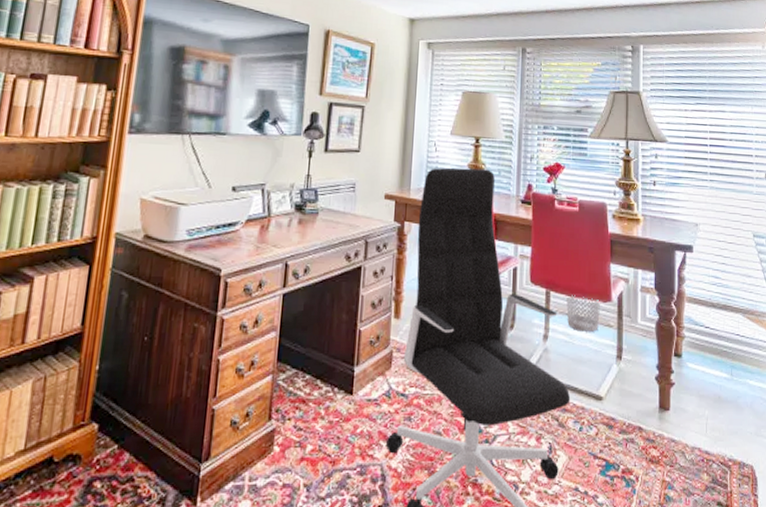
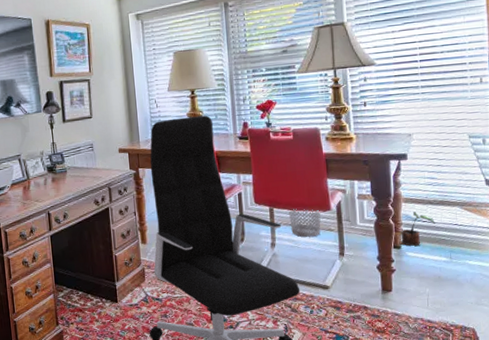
potted plant: none [680,314,718,356] -> present [399,212,435,246]

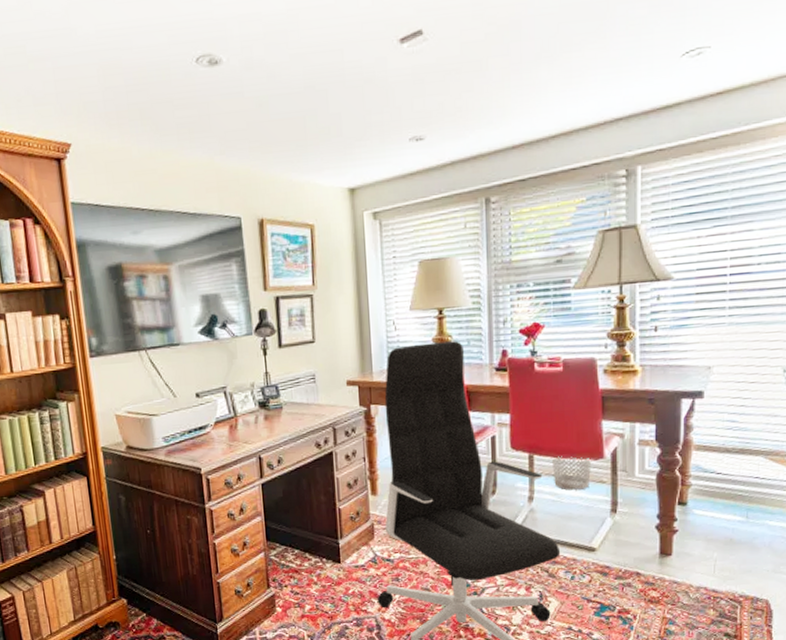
potted plant: present [399,212,435,246] -> none [685,461,732,503]

